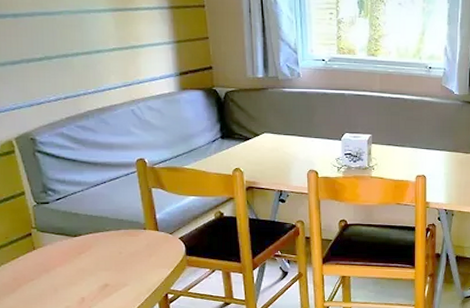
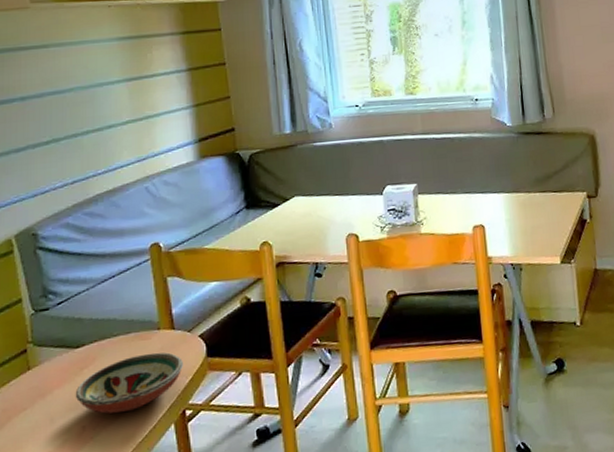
decorative bowl: none [74,247,167,290] -> present [75,352,184,414]

